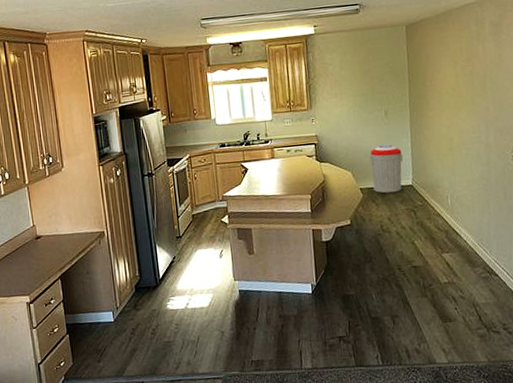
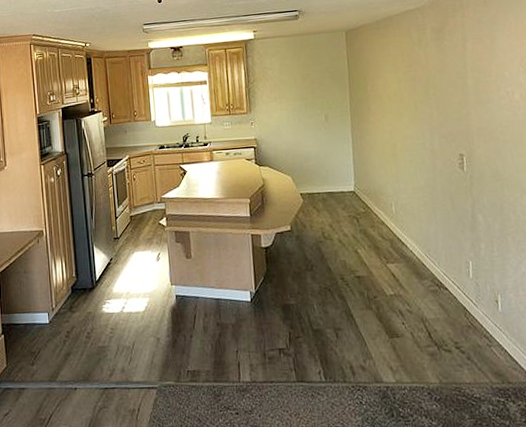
trash can: present [369,144,403,194] -> none [309,149,344,200]

